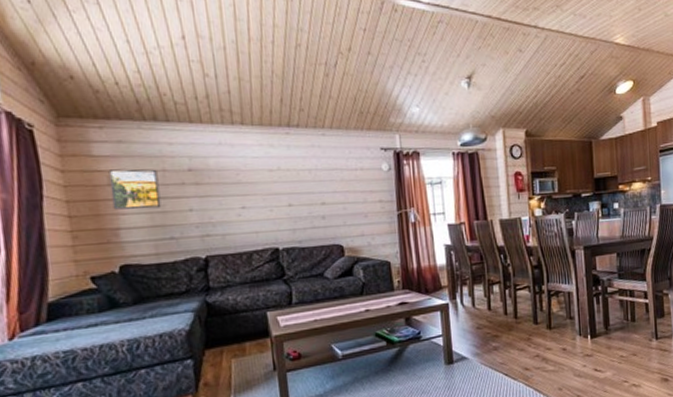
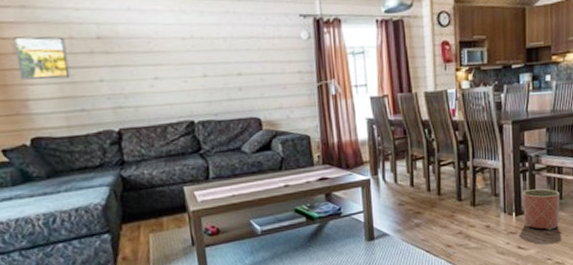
planter: none [597,311,634,353] -> present [523,188,560,230]

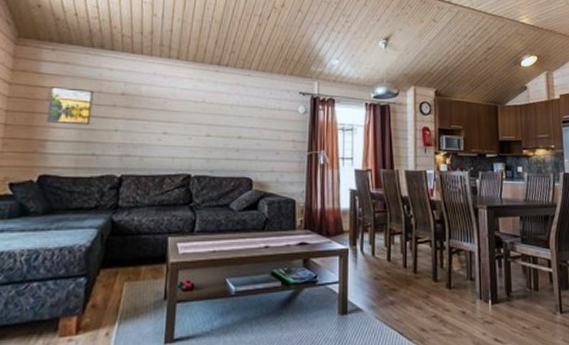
planter: present [523,188,560,230] -> none [499,277,537,324]

